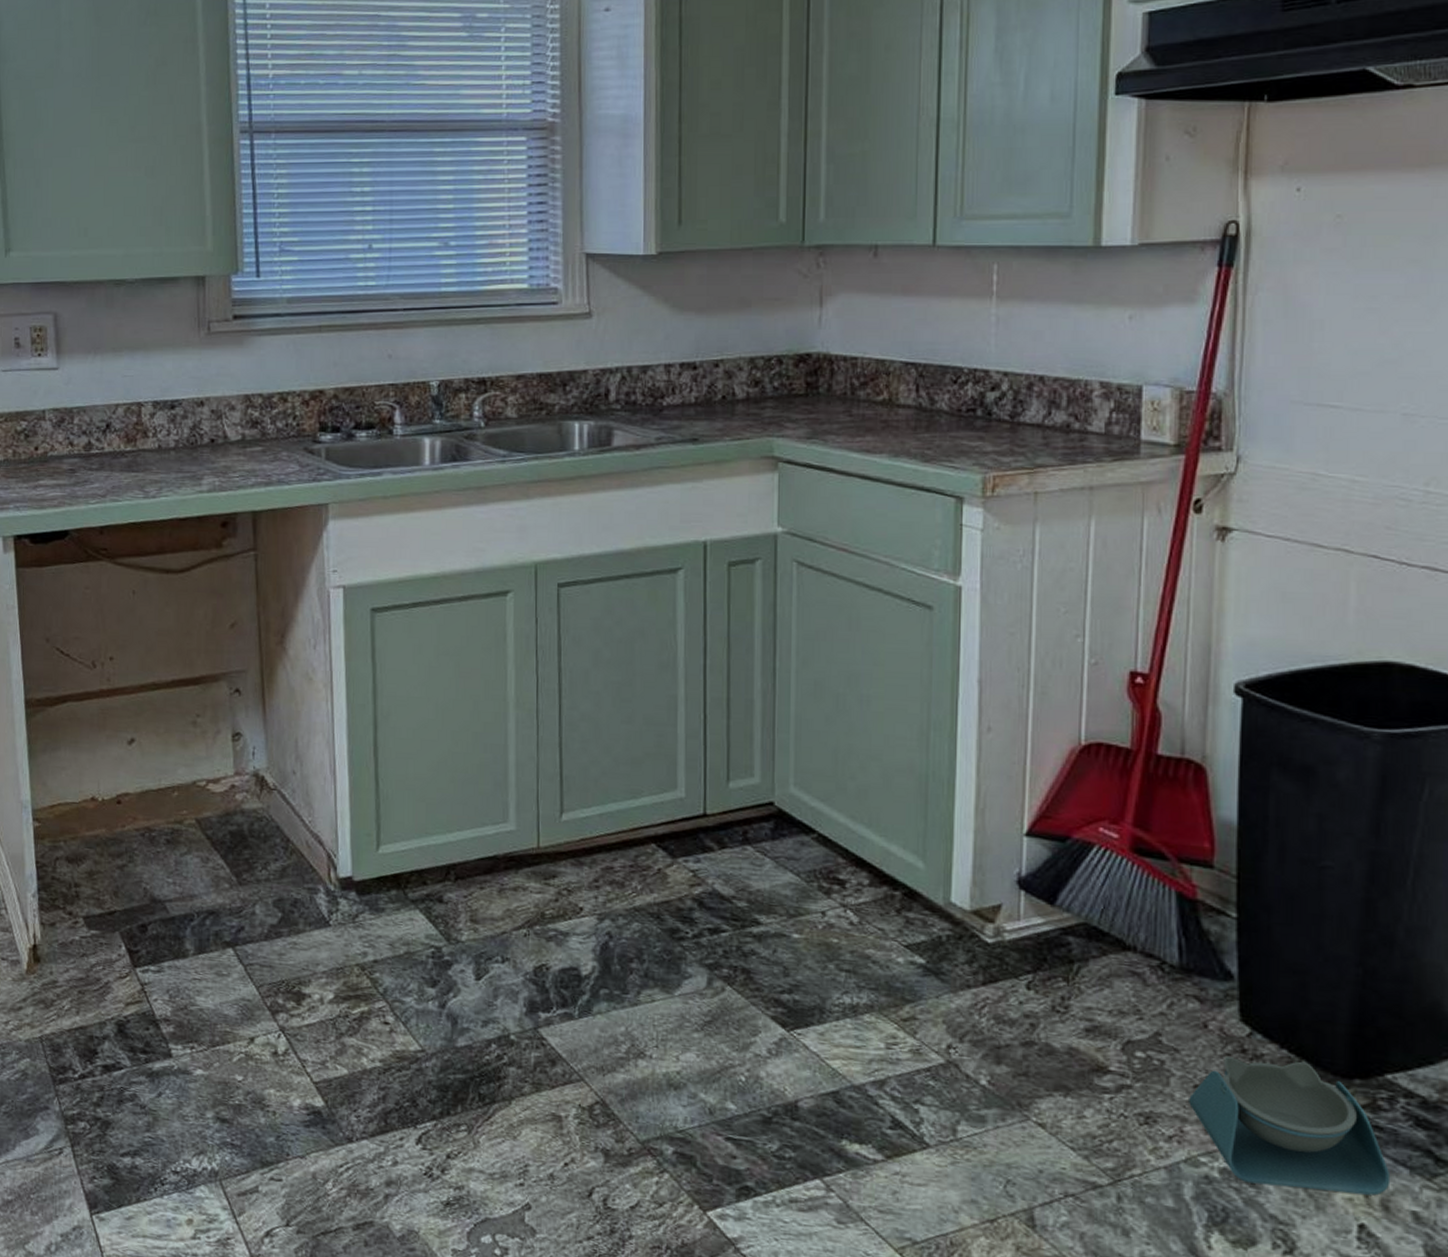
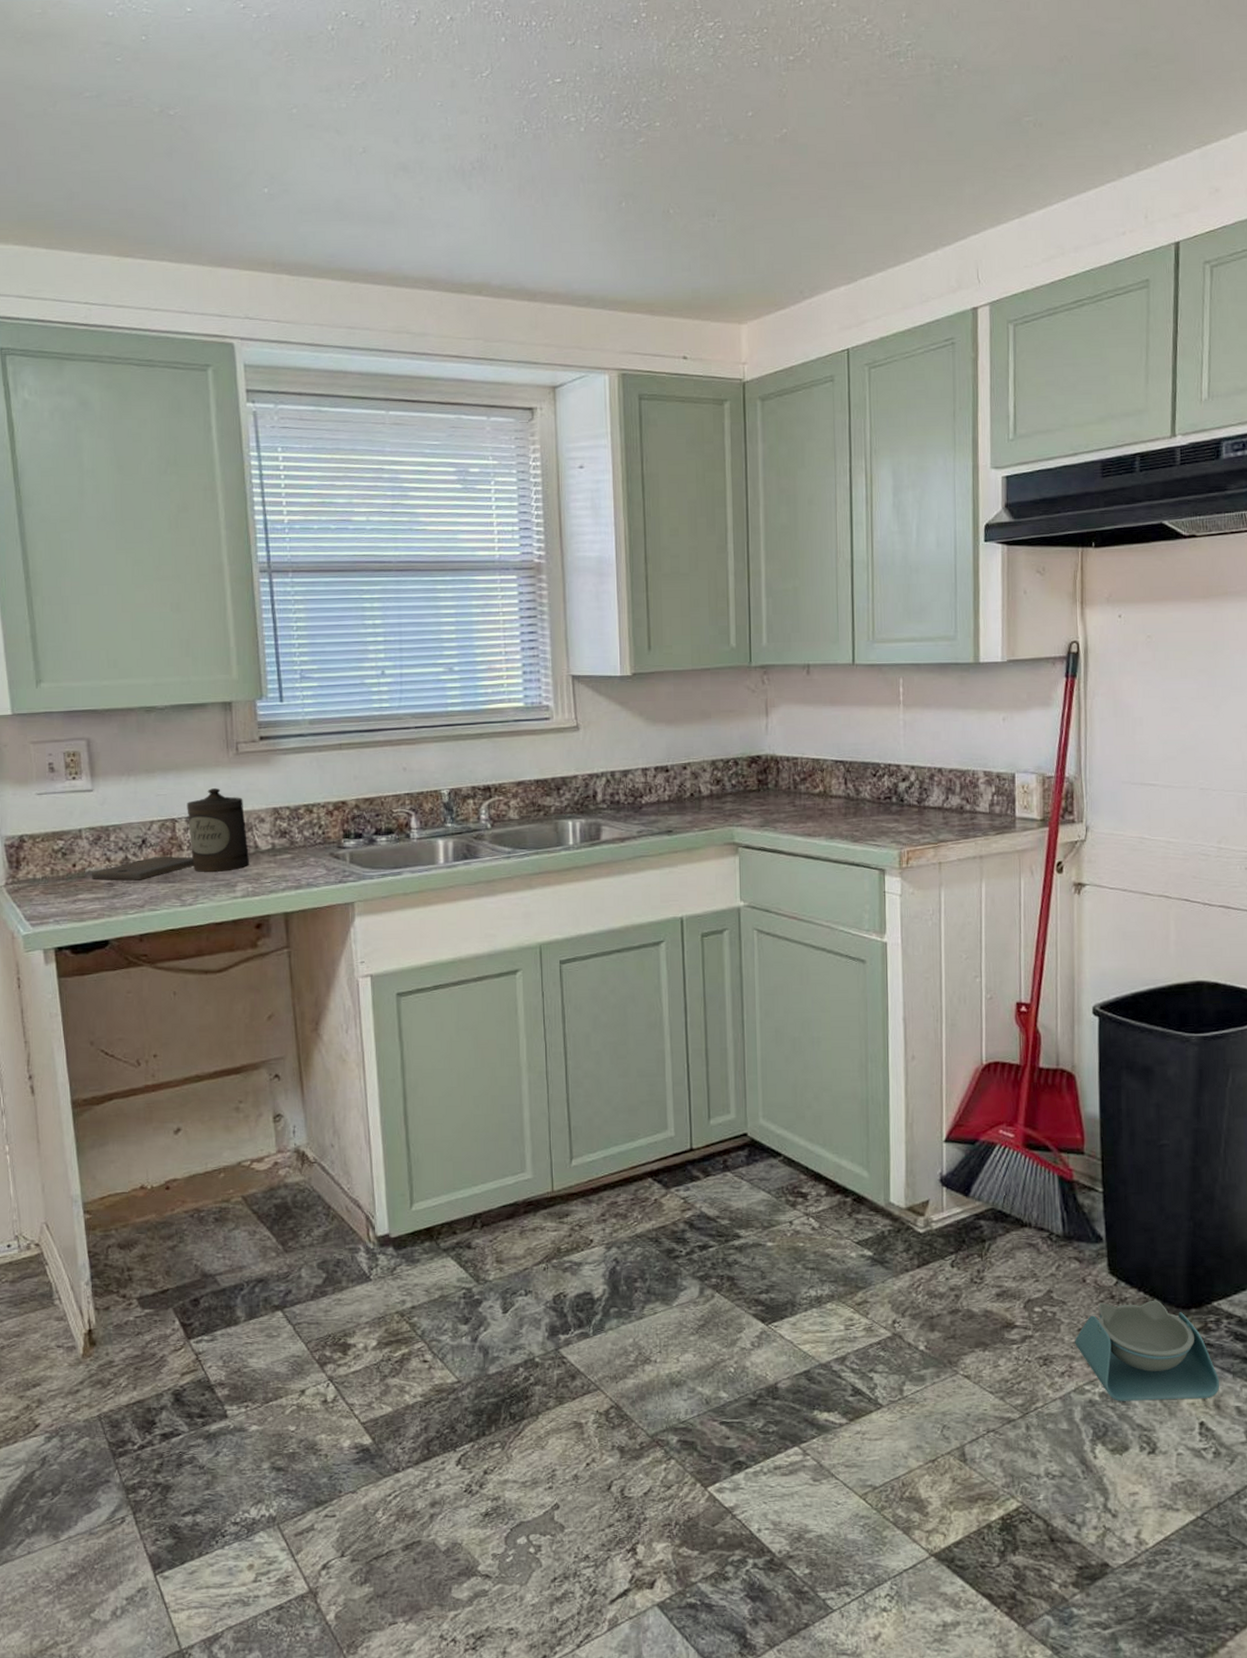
cutting board: none [53,443,160,468] -> present [91,856,195,881]
canister: none [154,371,217,462] -> present [187,788,249,872]

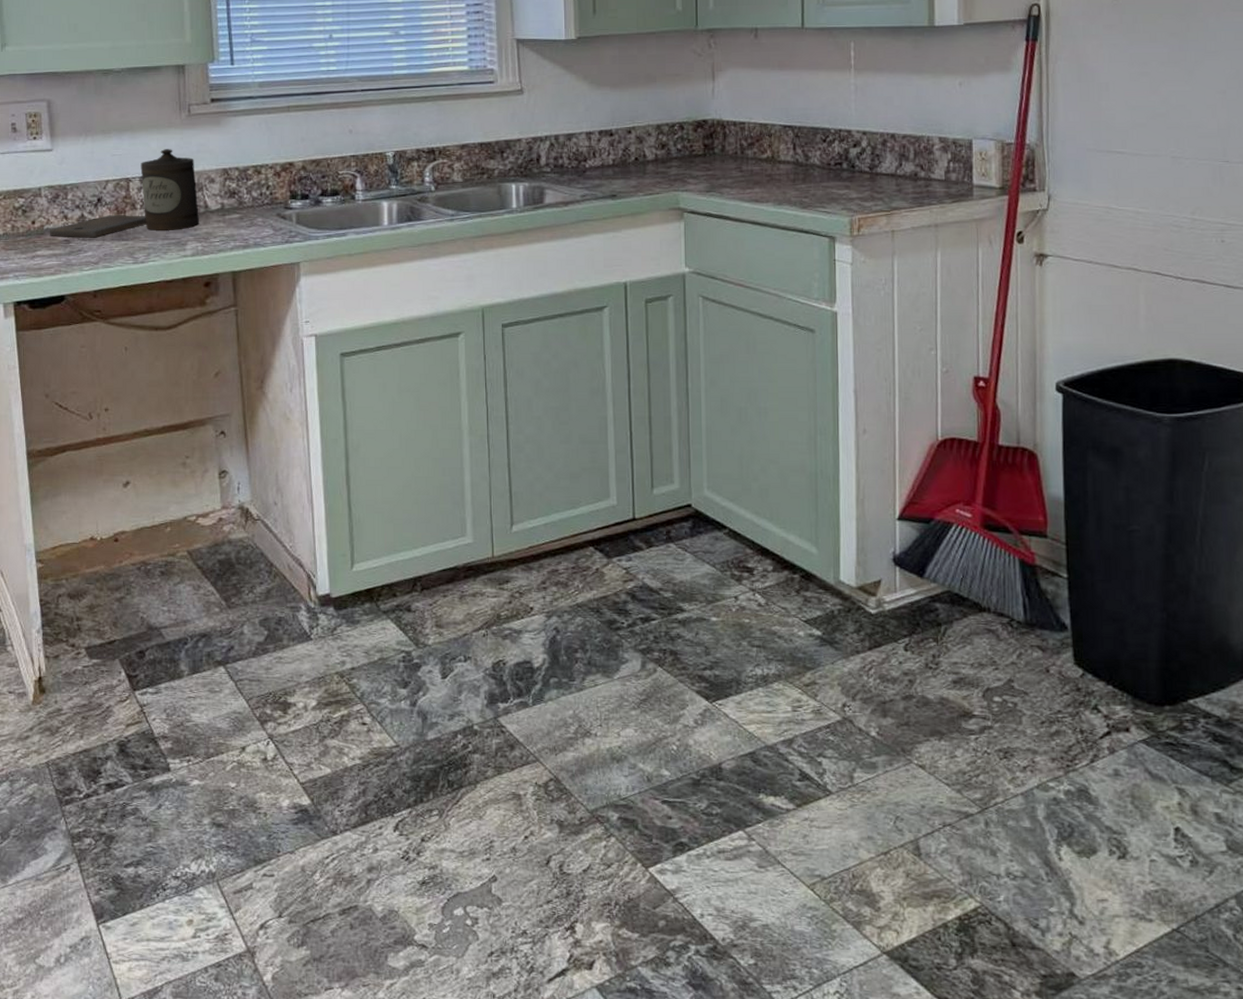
pet bowl: present [1075,1300,1220,1401] -> none [1038,694,1197,802]

